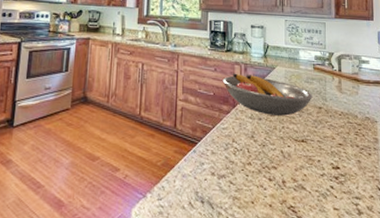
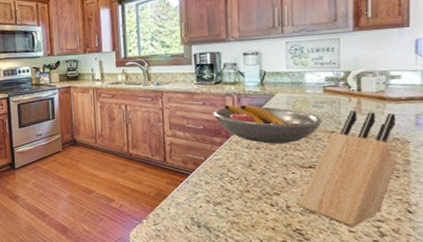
knife block: none [292,88,369,205] -> present [298,110,397,227]

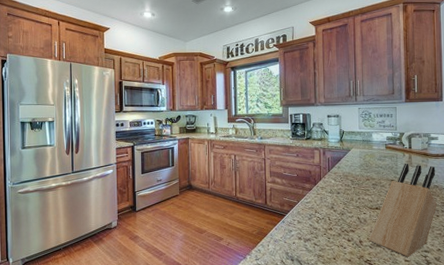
fruit bowl: present [212,104,322,144] -> none [304,157,385,189]

